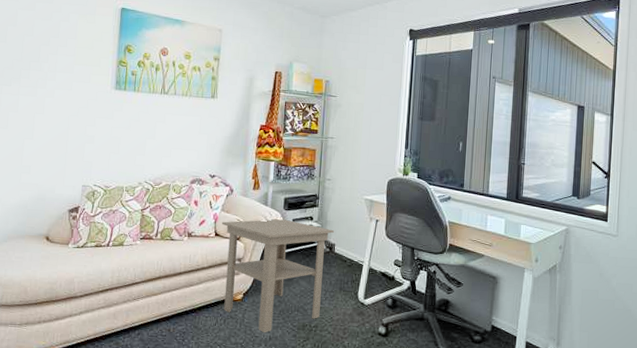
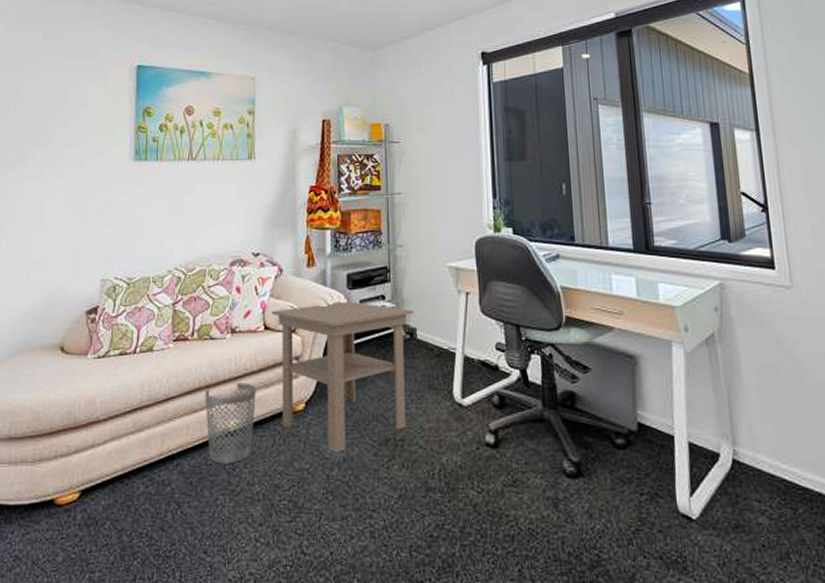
wastebasket: none [163,275,205,336] -> present [205,383,256,464]

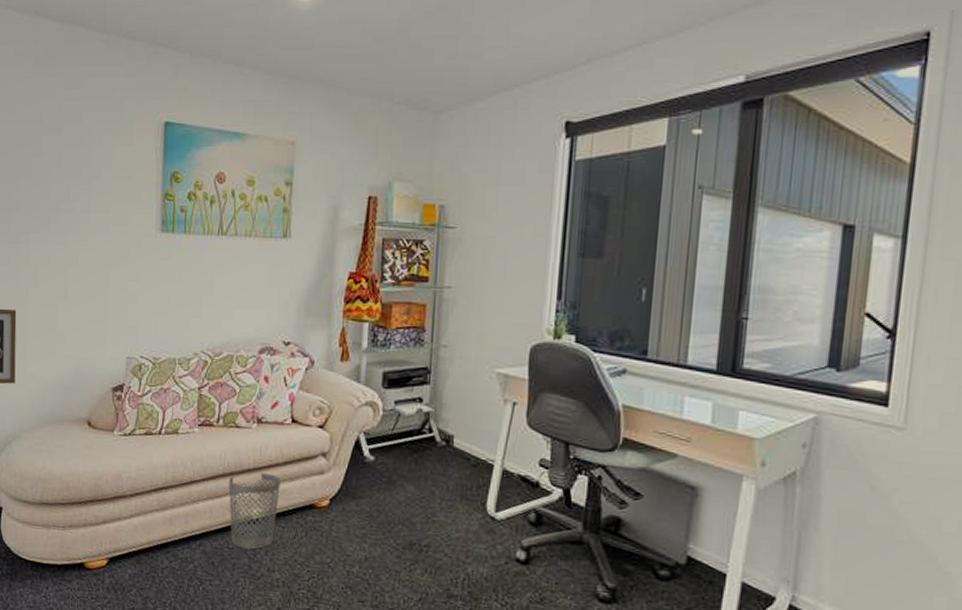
side table: present [271,302,413,454] -> none [299,401,452,552]

